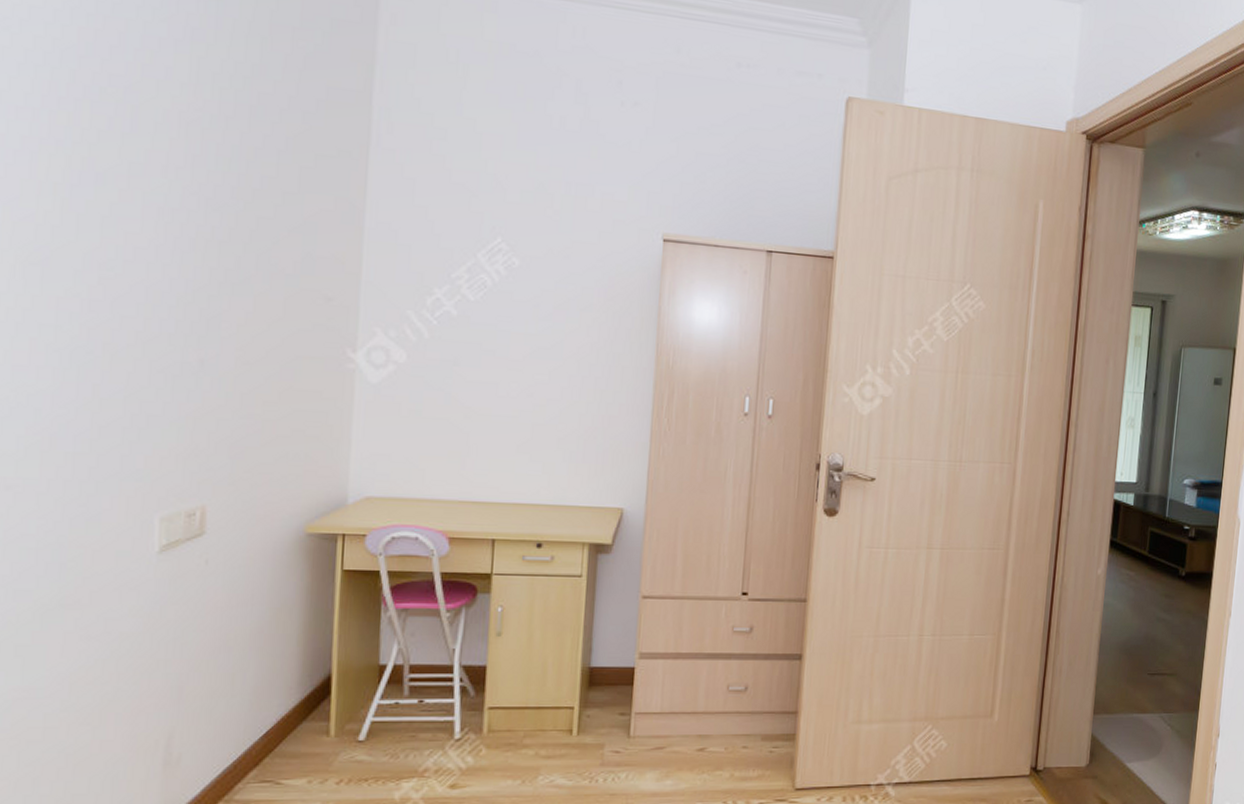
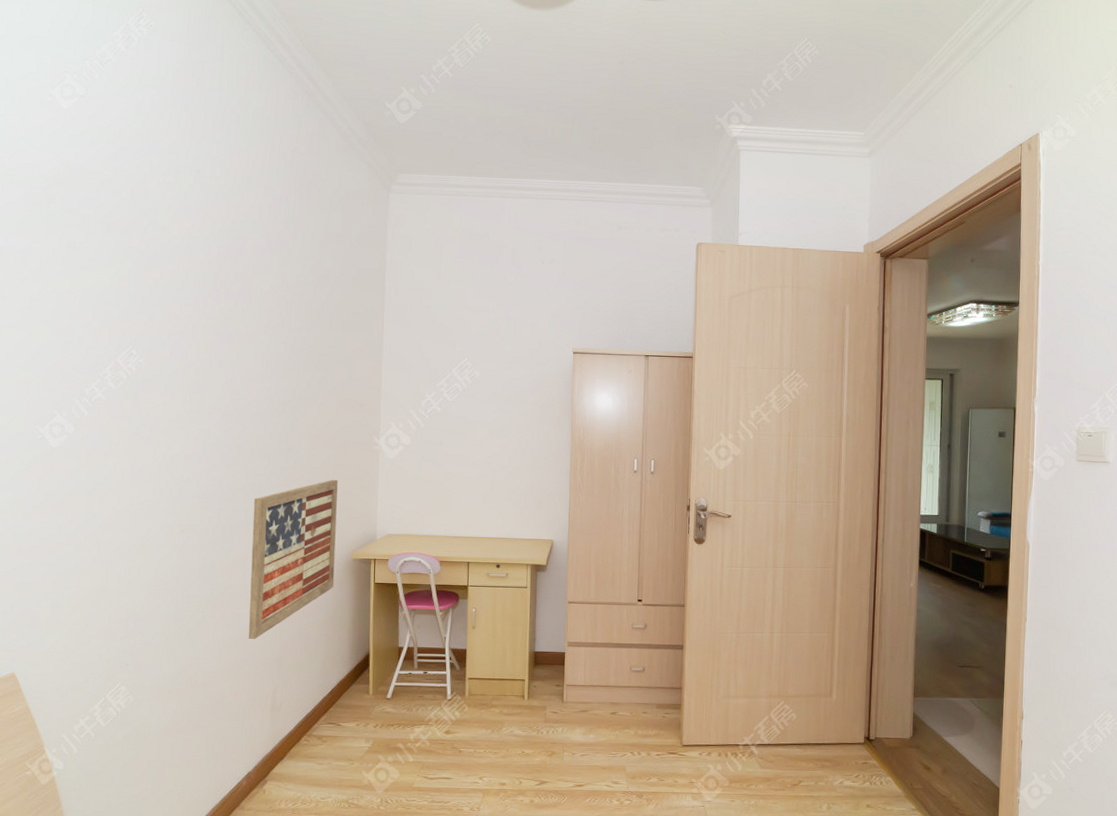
wall art: none [124,411,284,657] -> present [248,479,338,639]

